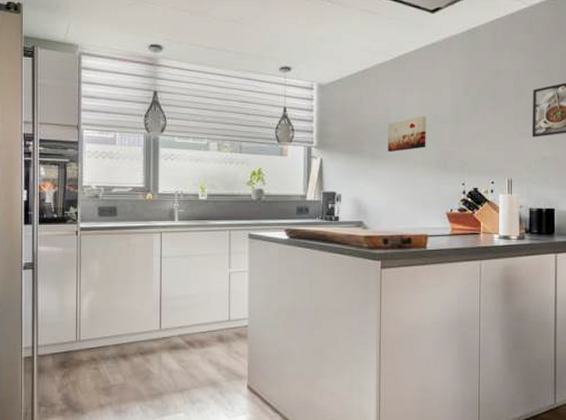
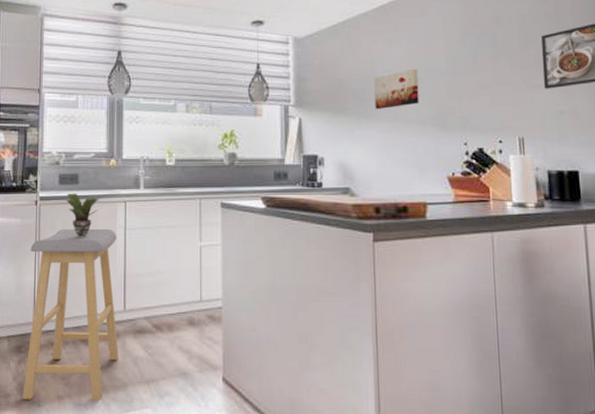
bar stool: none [67,256,155,408] -> present [23,228,119,401]
potted plant: none [105,224,137,264] -> present [66,193,99,237]

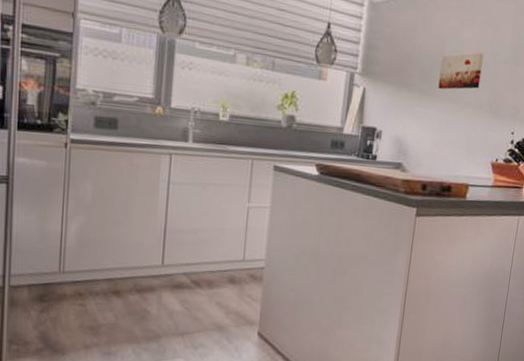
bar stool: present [23,228,119,401] -> none [45,176,159,351]
potted plant: present [66,193,99,237] -> none [102,138,141,188]

